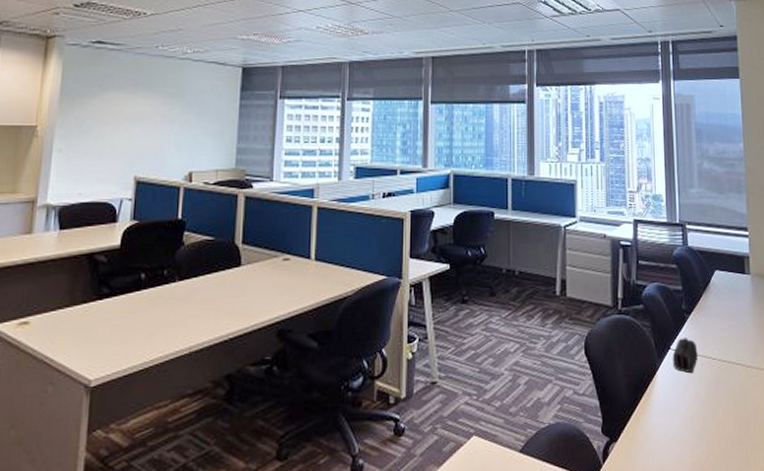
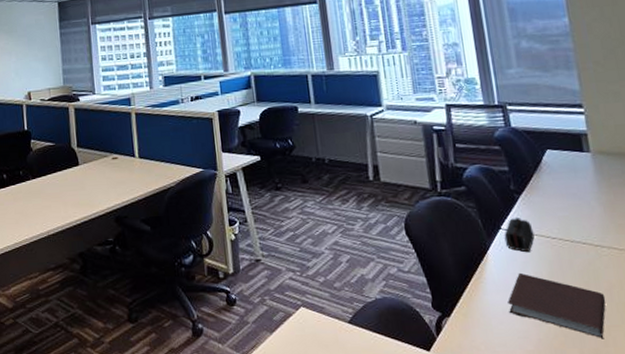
notebook: none [670,394,751,460] -> present [508,272,606,339]

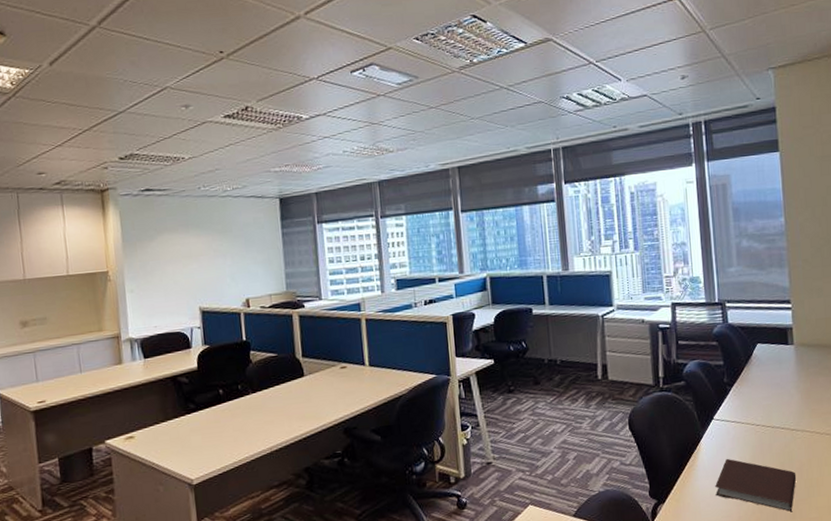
pencil case: present [504,218,535,252] -> none [716,408,742,439]

